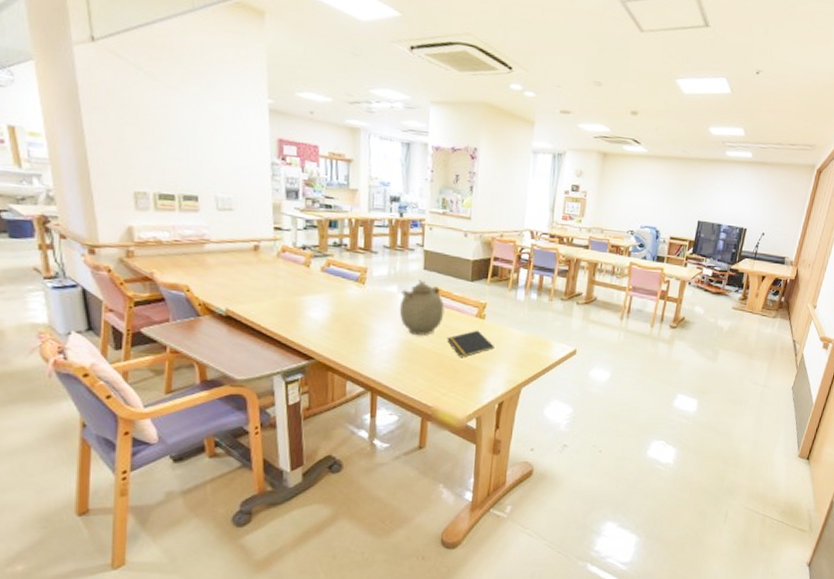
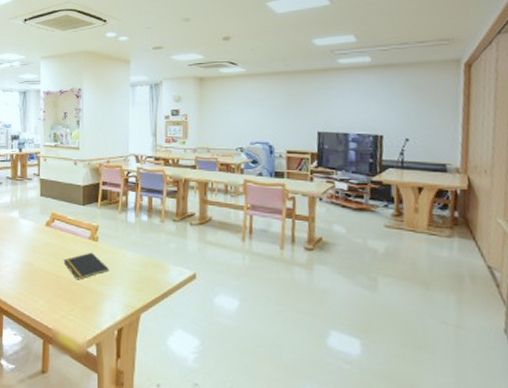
teapot: present [399,279,445,335] -> none [20,205,60,257]

